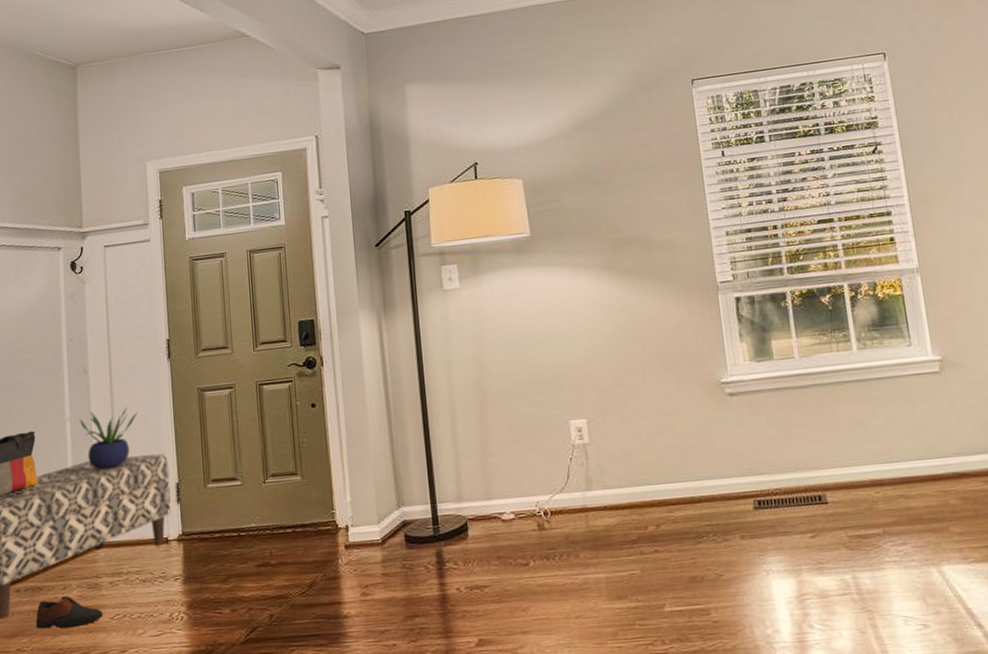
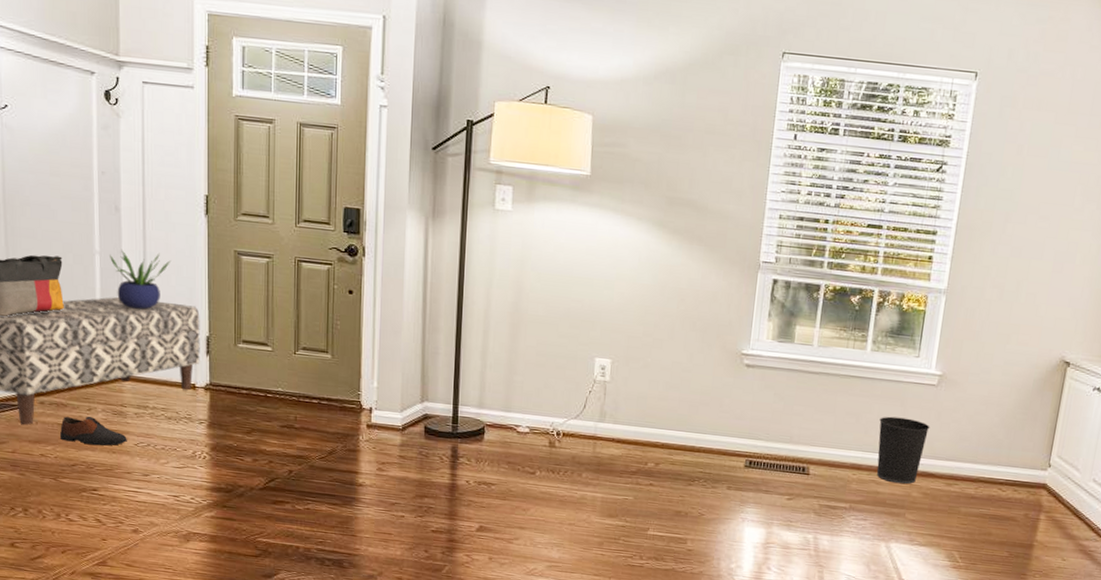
wastebasket: none [888,415,949,494] -> present [876,416,930,485]

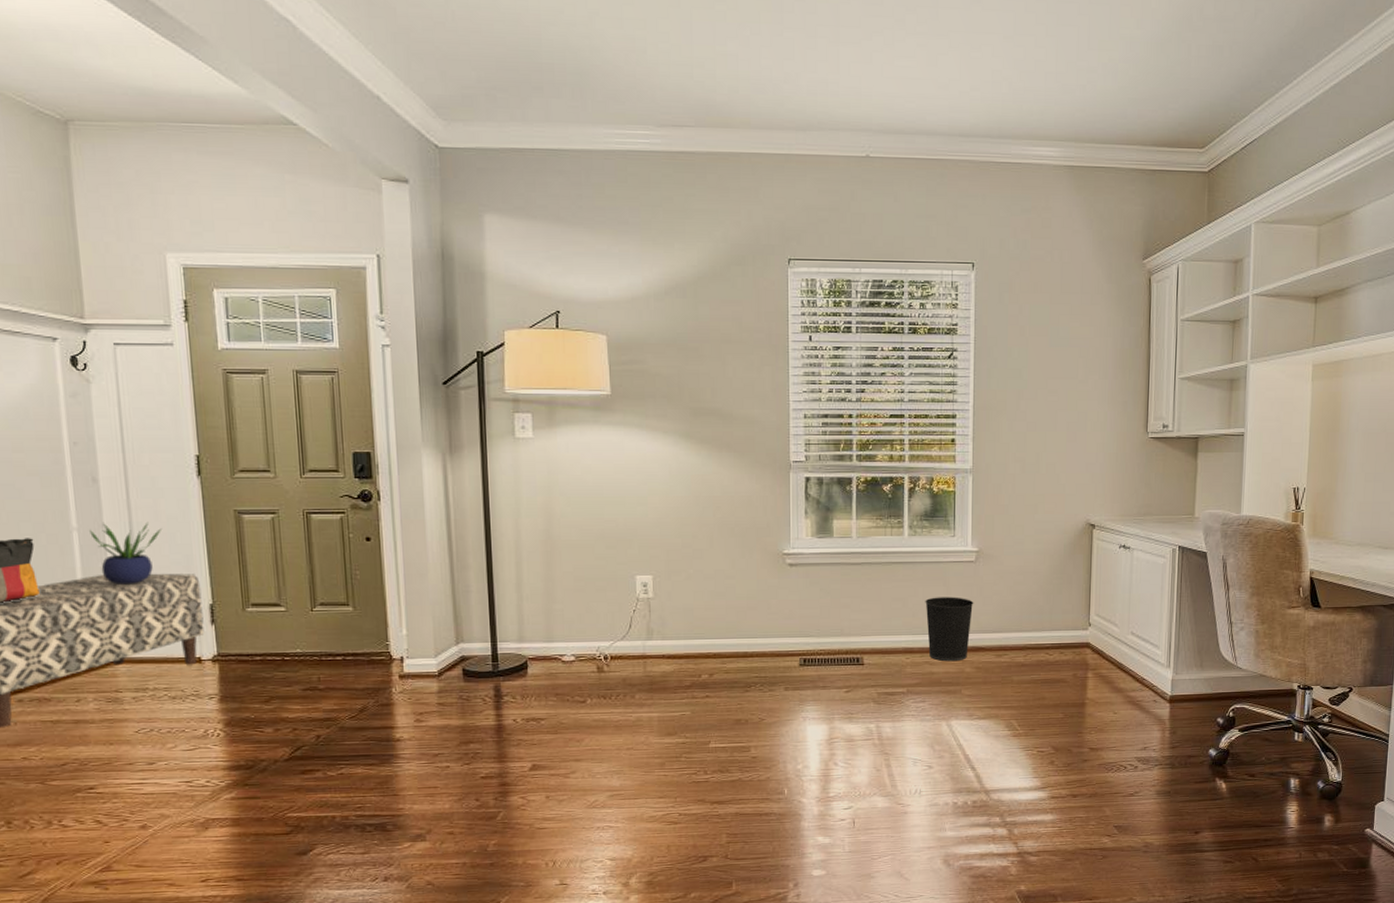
shoe: present [60,416,127,446] -> none [44,708,126,740]

